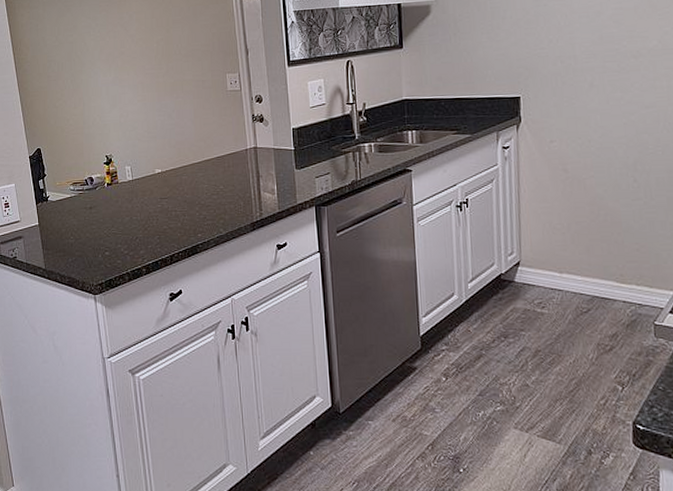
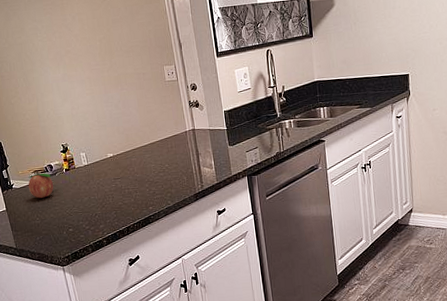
fruit: none [65,182,93,215] -> present [28,170,54,199]

